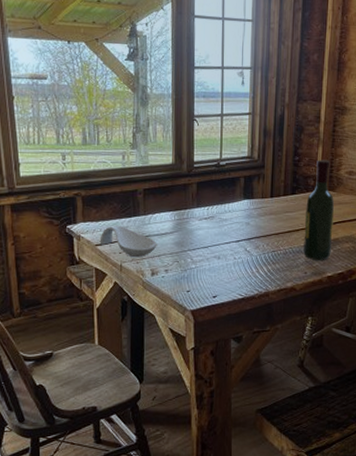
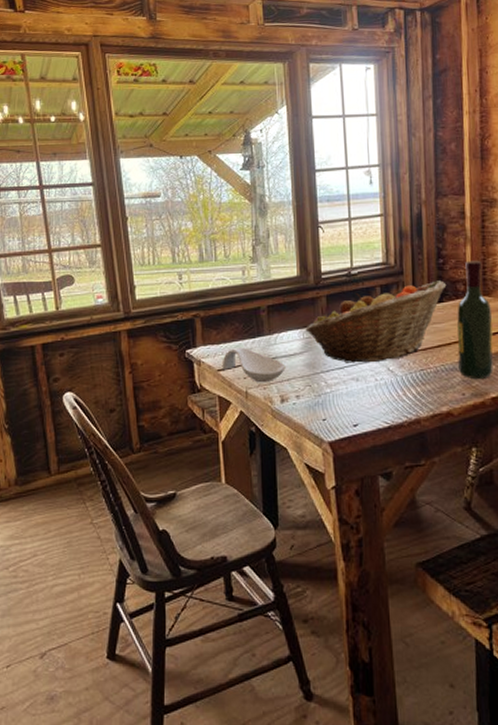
fruit basket: none [177,175,300,244] -> present [305,280,447,363]

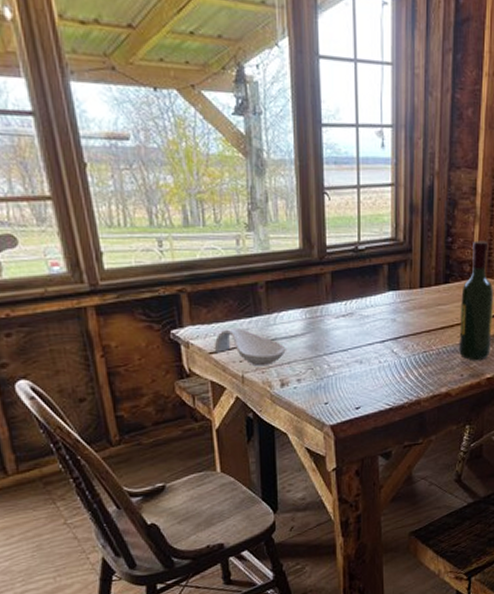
fruit basket: present [305,280,447,363] -> none [308,260,454,345]

